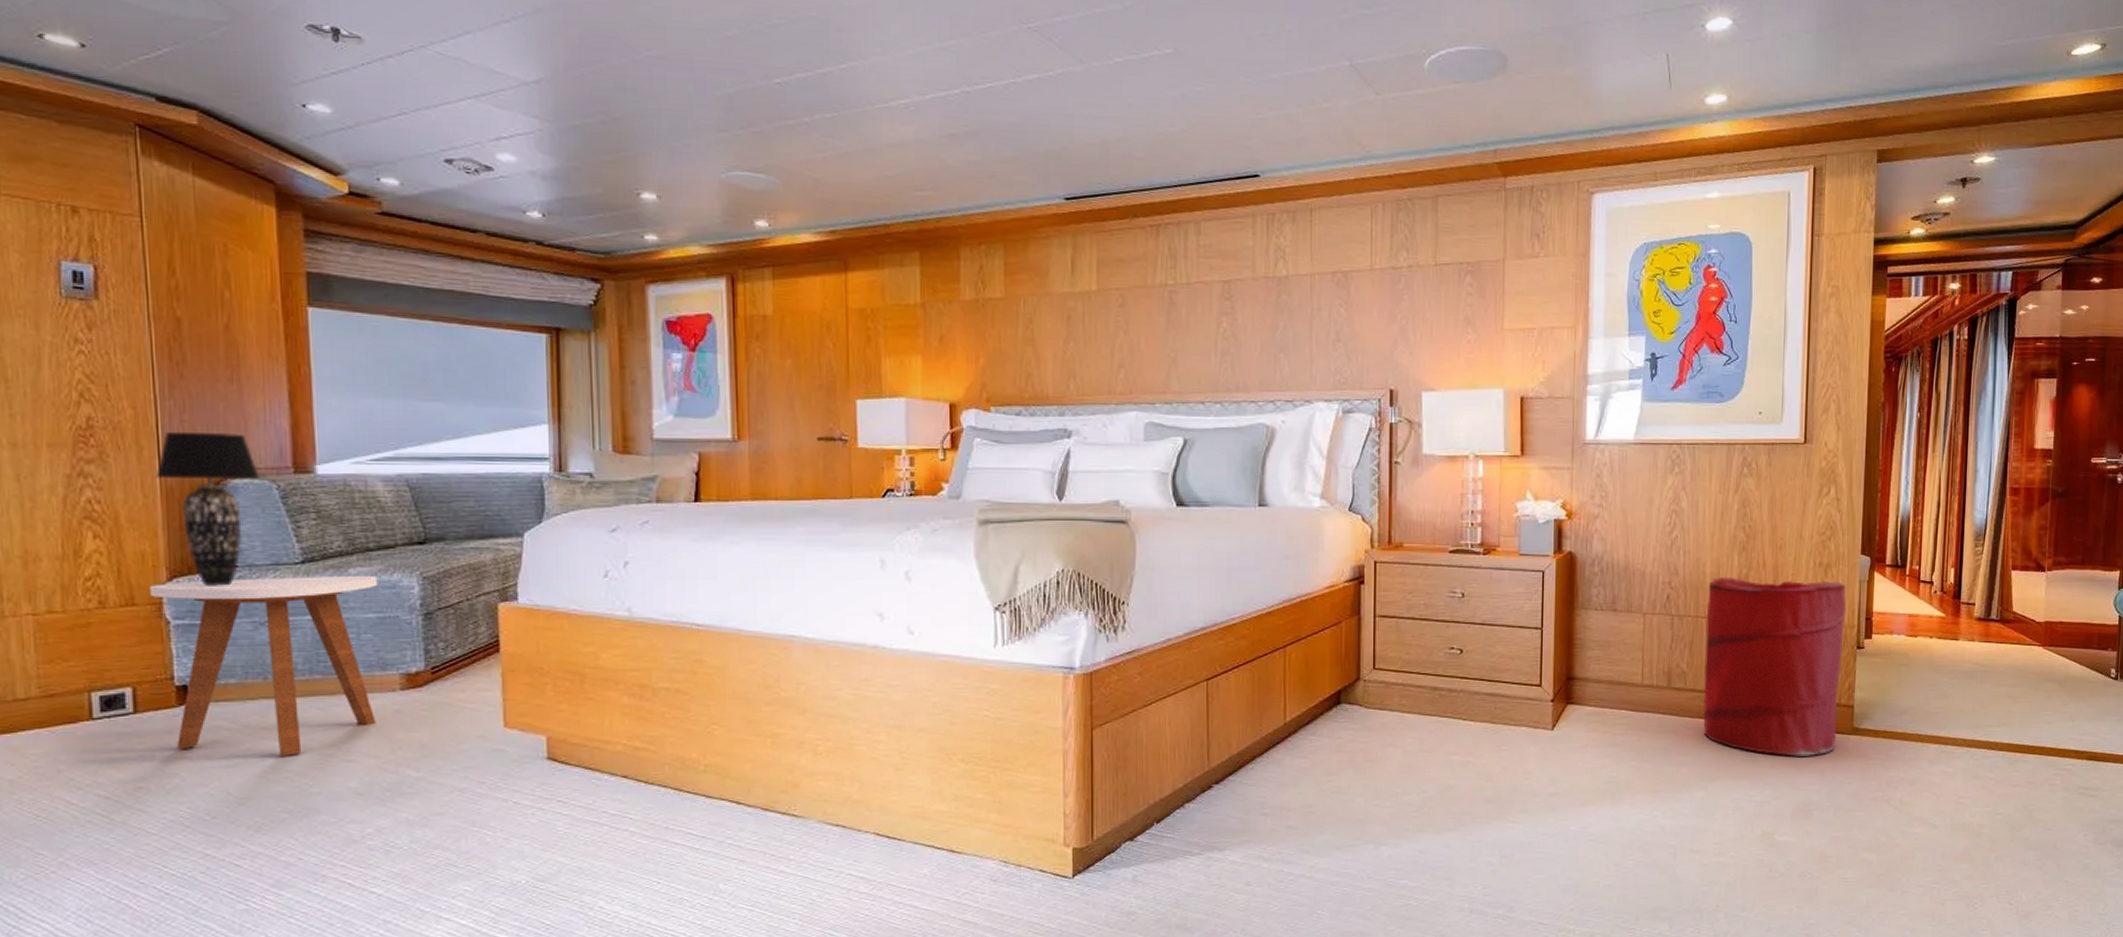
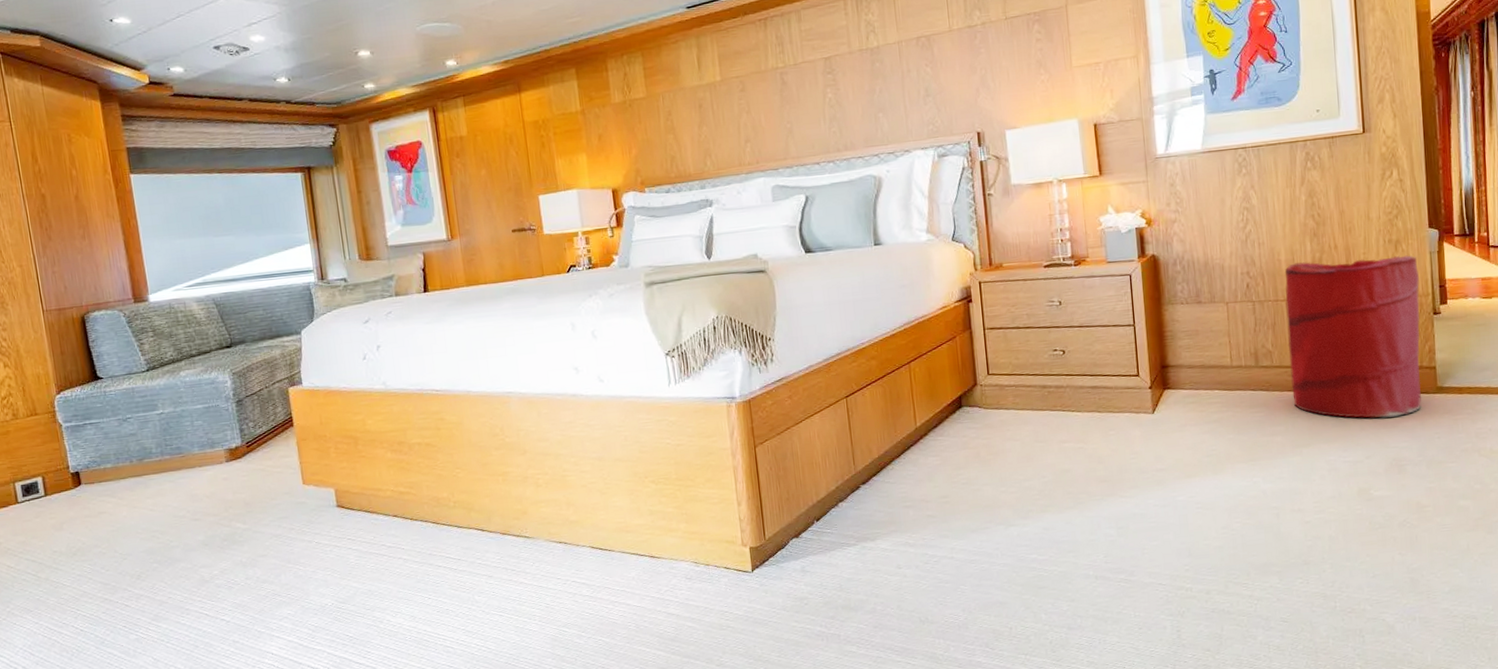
side table: present [150,575,378,756] -> none [45,375,212,520]
table lamp: present [155,432,260,586] -> none [40,277,111,396]

